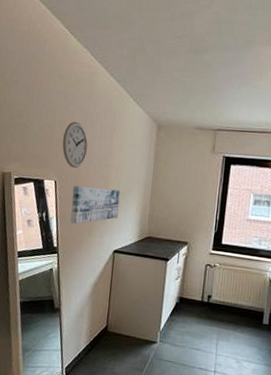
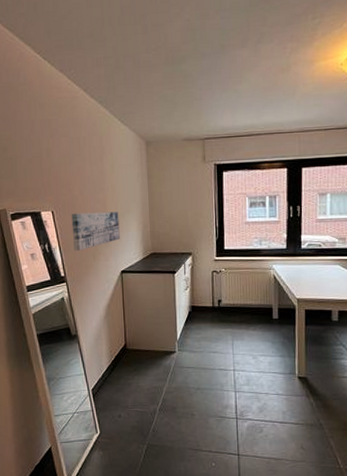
wall clock: present [62,121,88,168] -> none [53,148,80,196]

